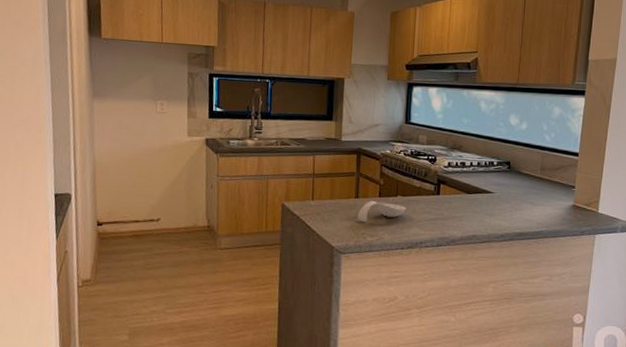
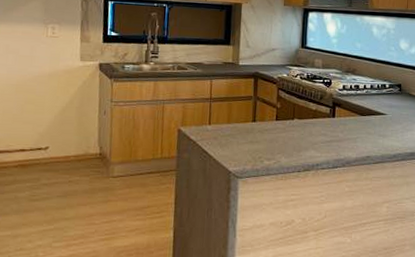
spoon rest: present [357,201,406,222] -> none [254,124,303,145]

